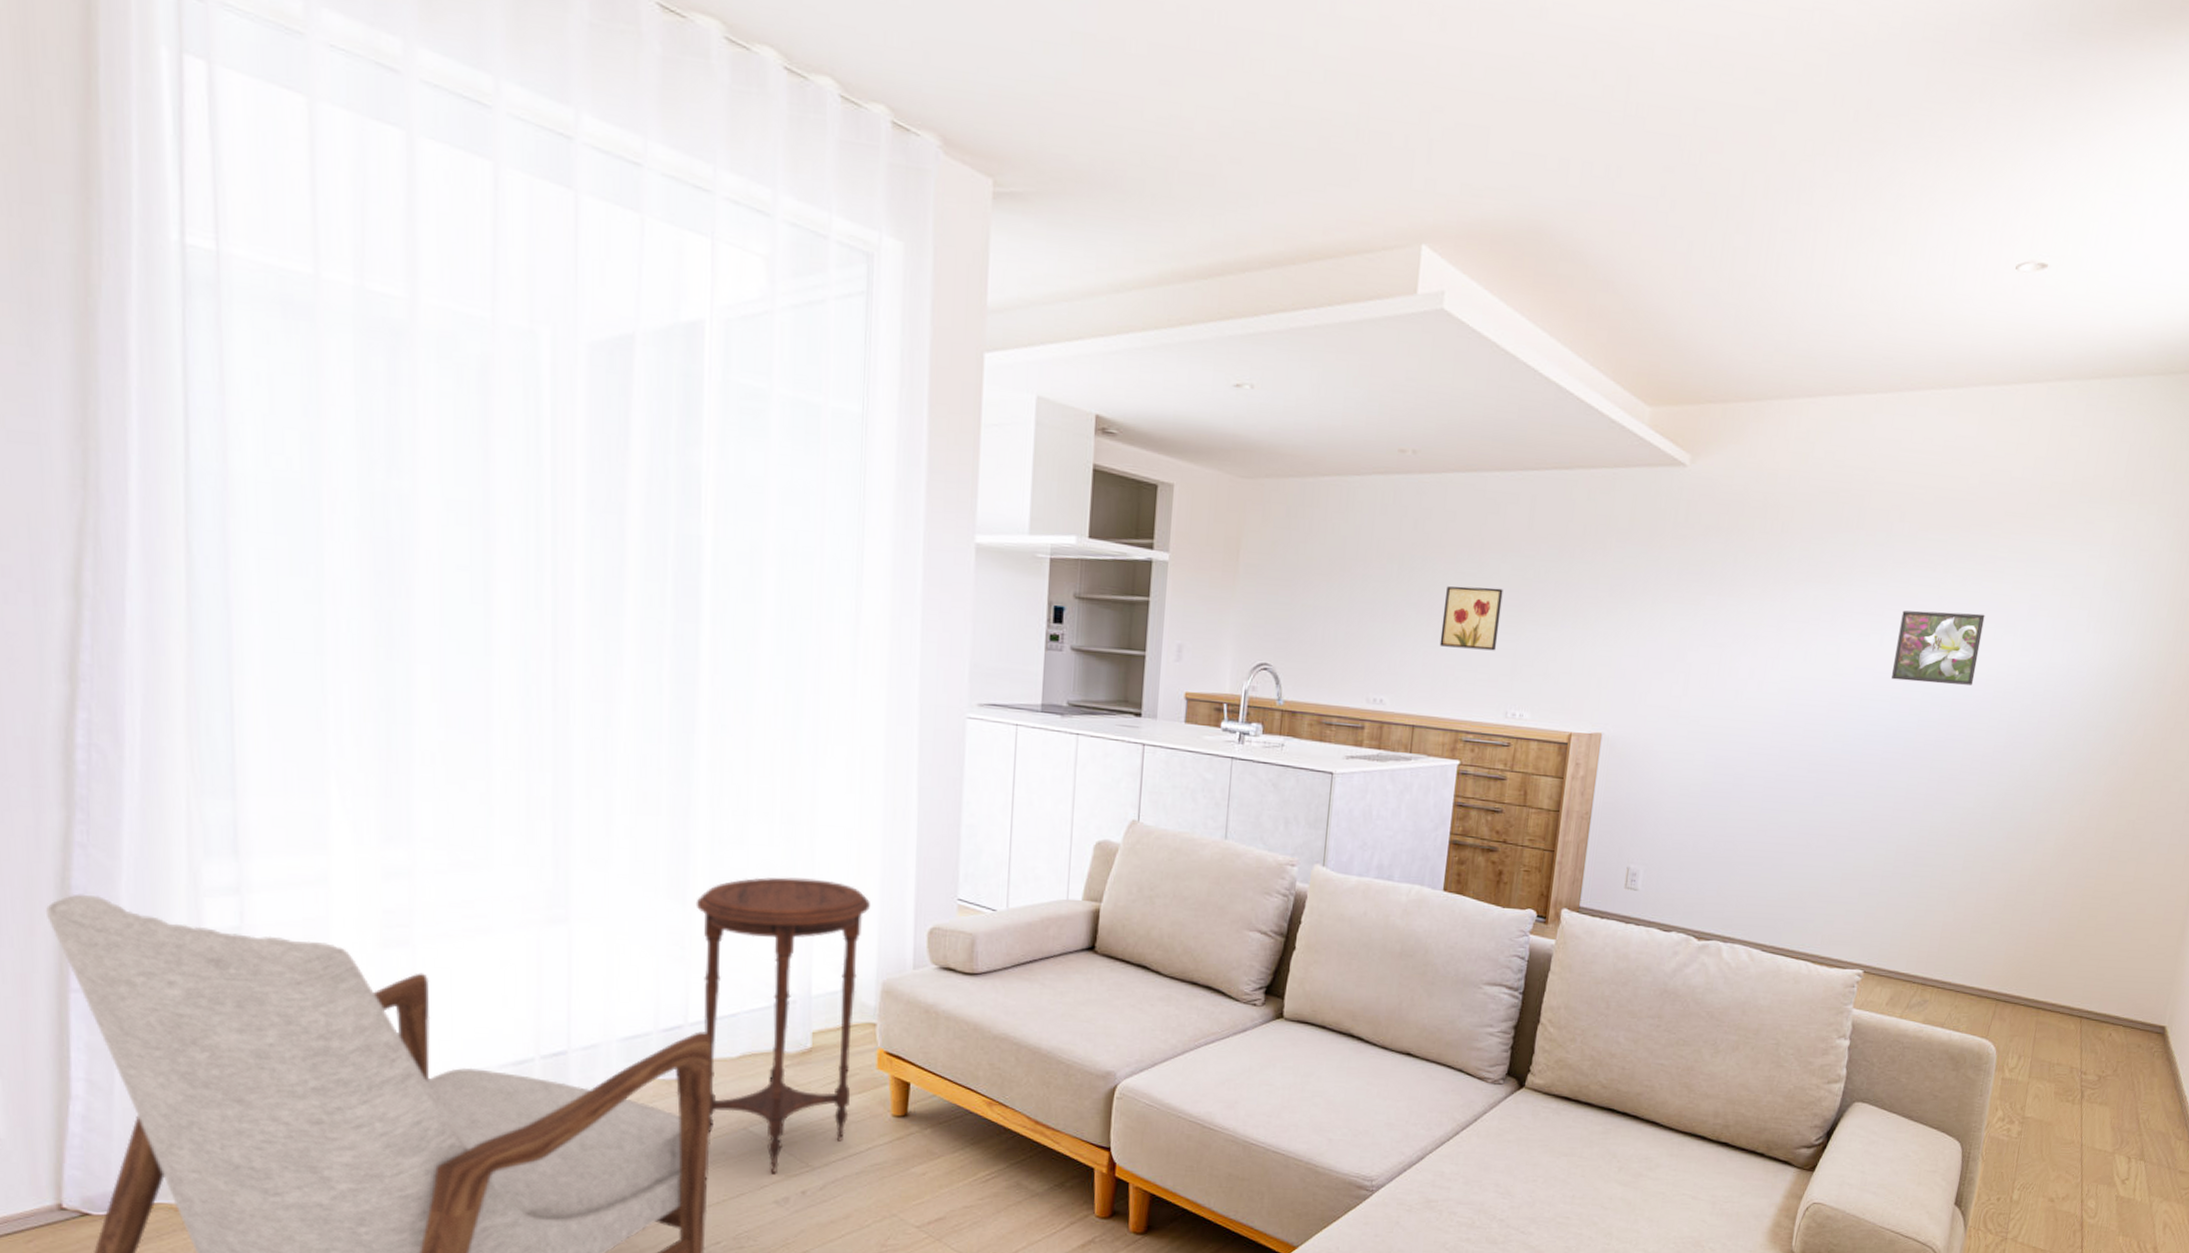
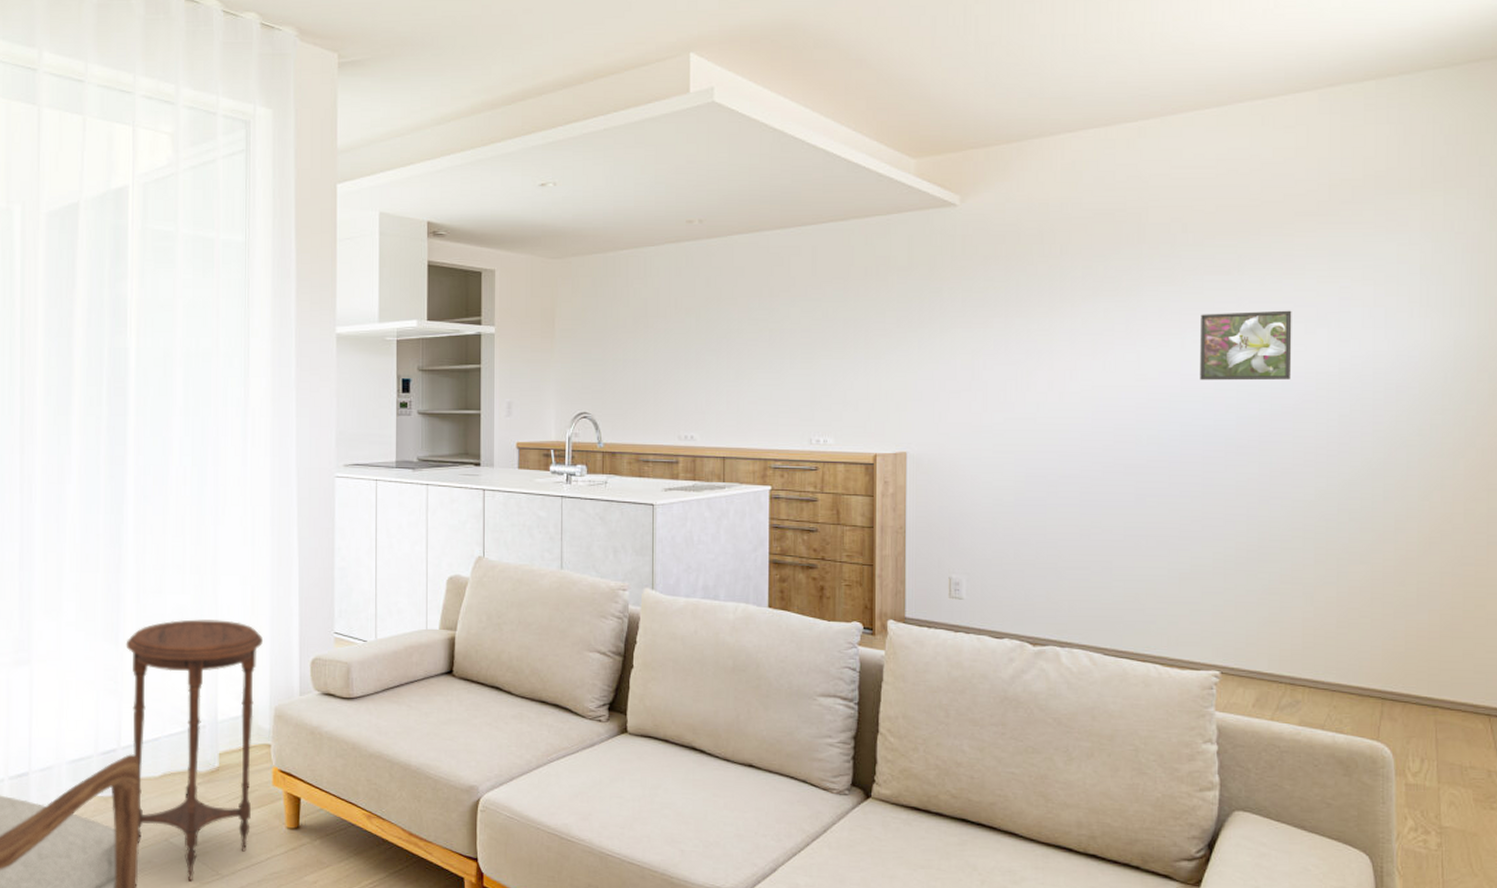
wall art: present [1439,586,1503,651] -> none [741,330,795,385]

